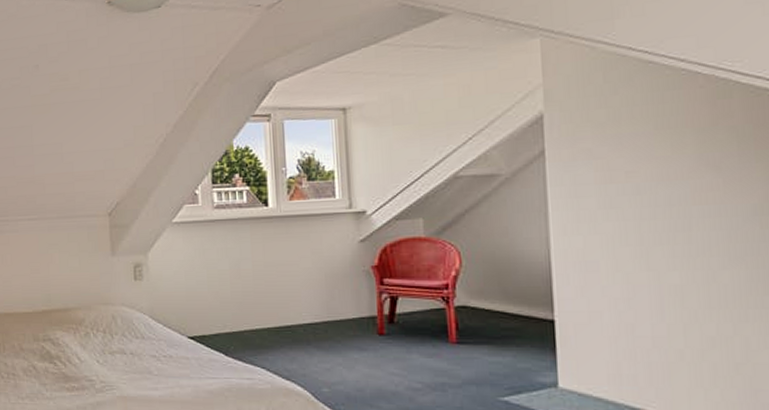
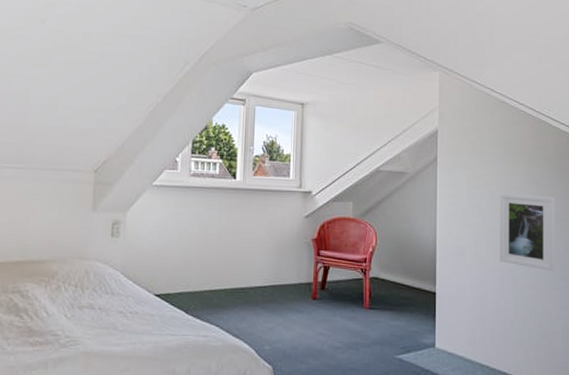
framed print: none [649,182,755,285] -> present [498,193,556,272]

